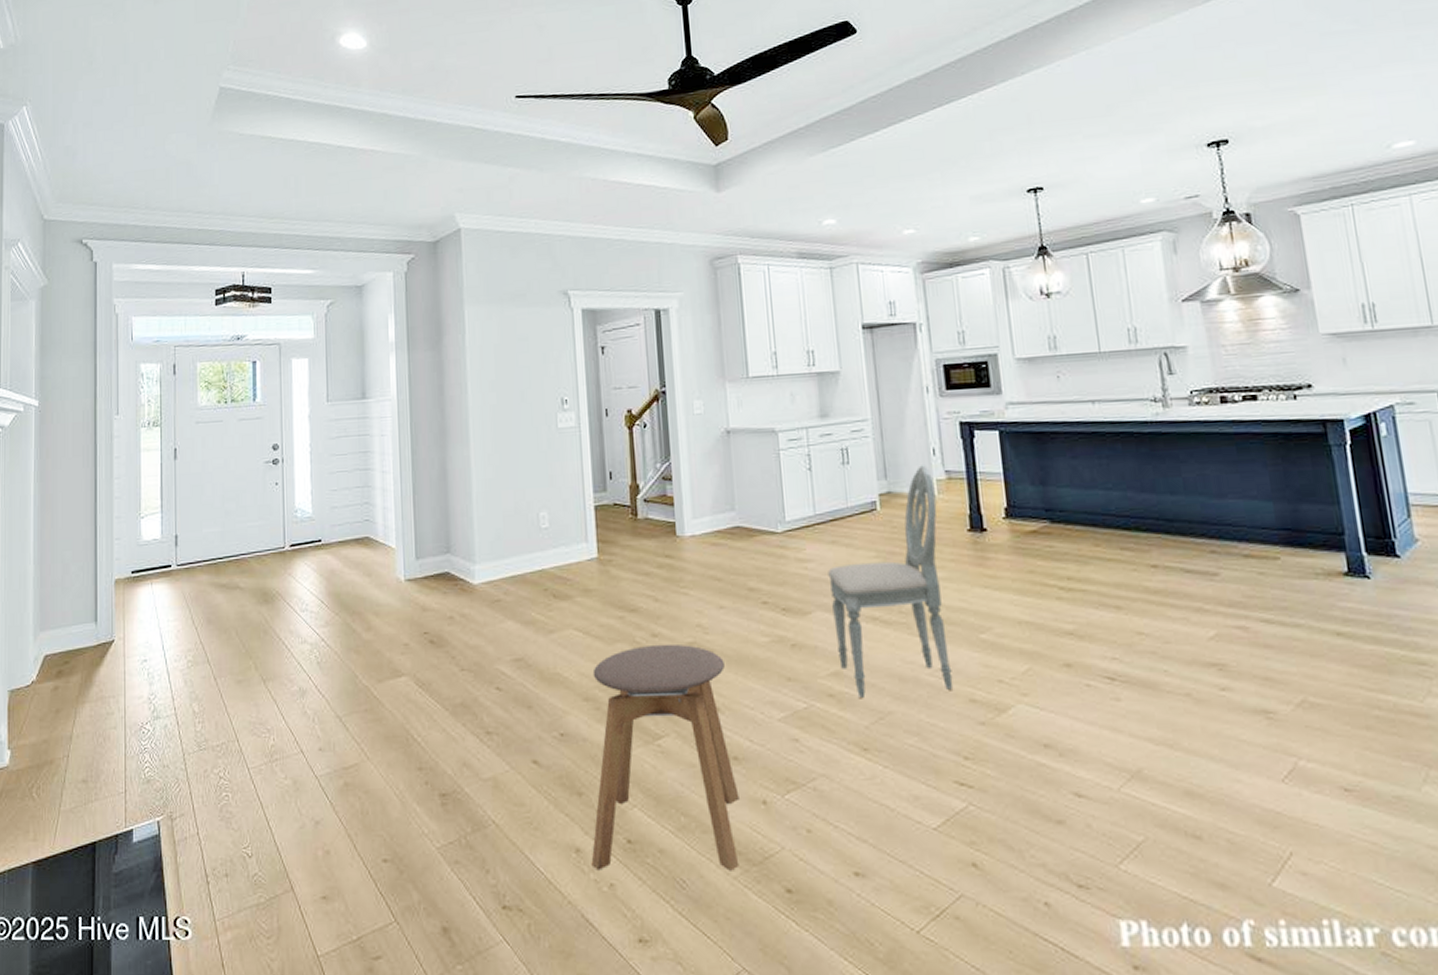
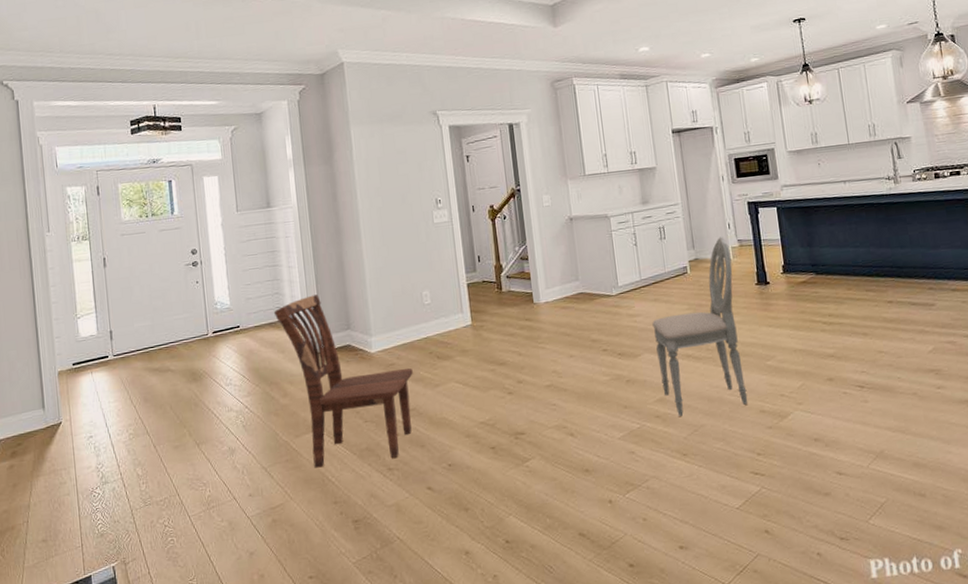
dining chair: none [361,508,523,723] -> present [273,294,413,468]
stool: present [591,643,740,871] -> none [472,387,593,566]

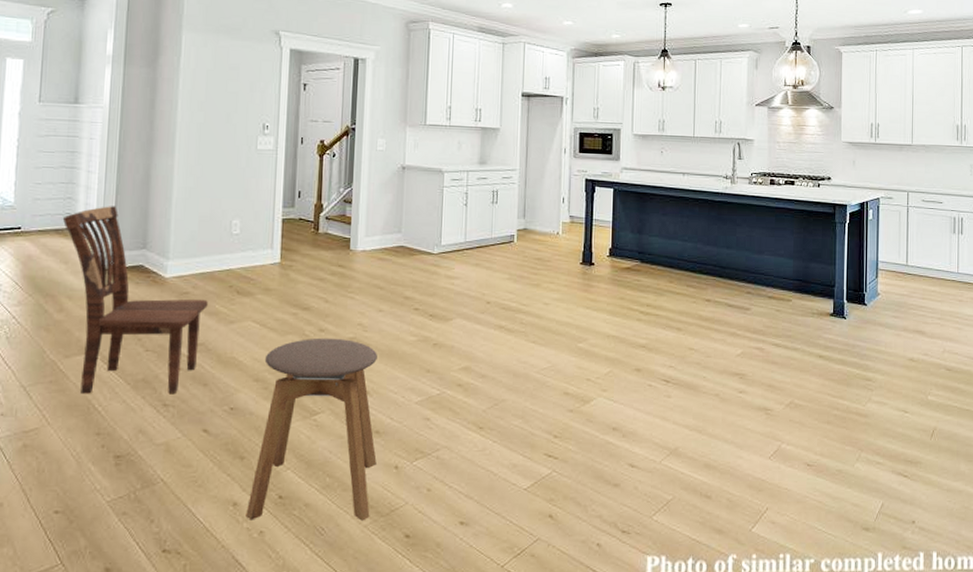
stool: none [472,387,593,566] -> present [245,337,377,521]
dining chair: present [652,236,748,416] -> none [469,210,560,388]

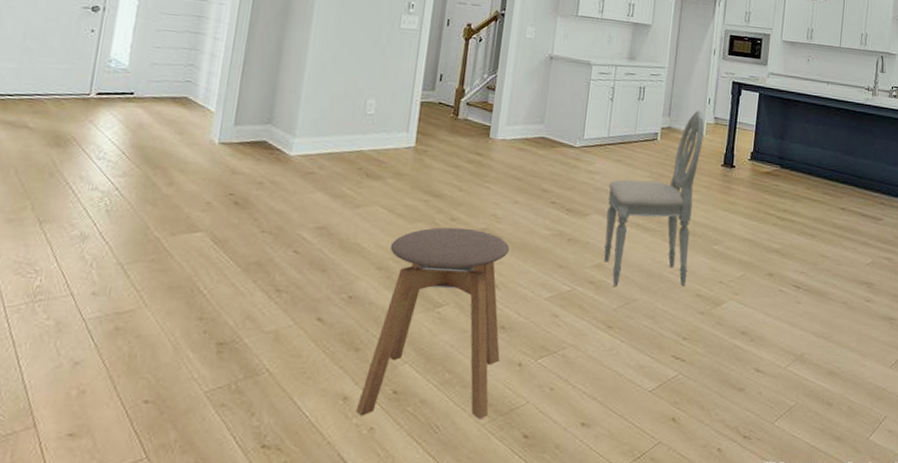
dining chair: present [62,206,208,394] -> none [181,76,334,278]
dining chair: none [469,210,560,388] -> present [603,110,705,286]

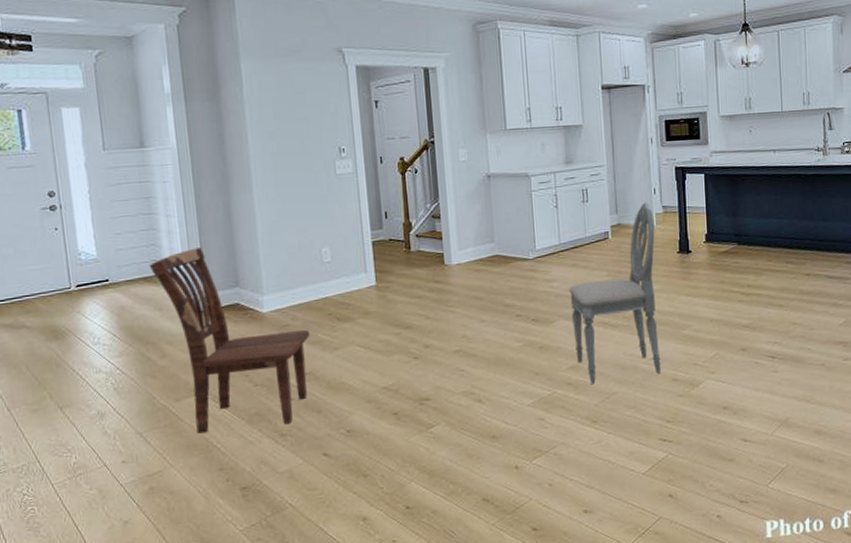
dining chair: none [181,76,334,278] -> present [149,248,310,434]
stool: present [355,227,509,419] -> none [374,352,497,532]

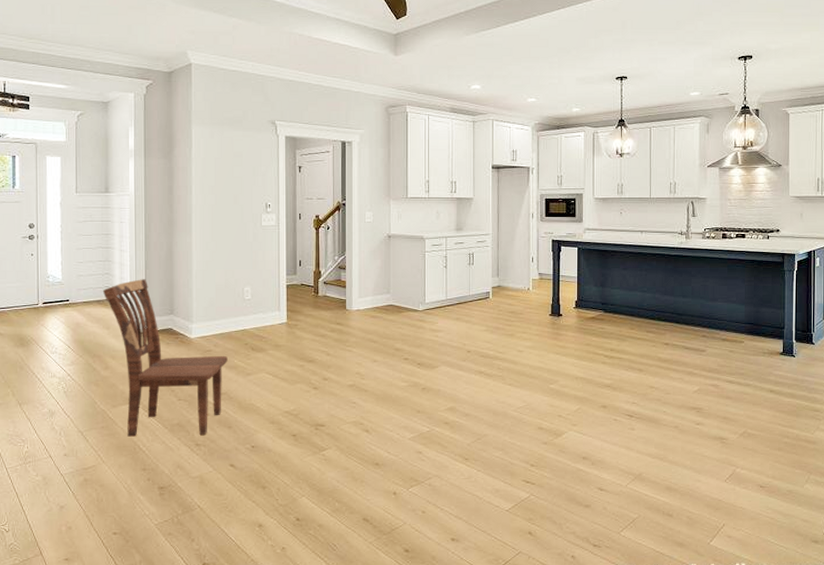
dining chair: present [569,202,662,384] -> none [452,268,531,425]

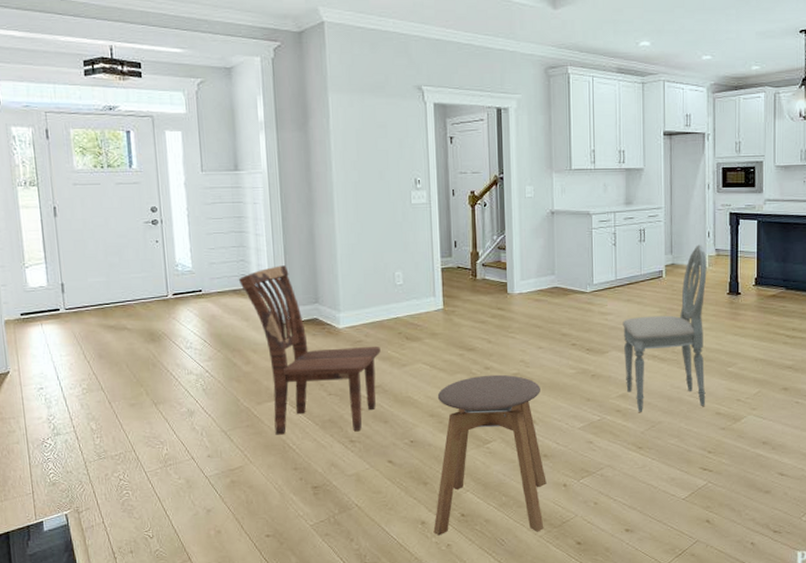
stool: none [269,385,378,539] -> present [433,374,547,536]
dining chair: none [452,268,531,425] -> present [623,244,707,412]

